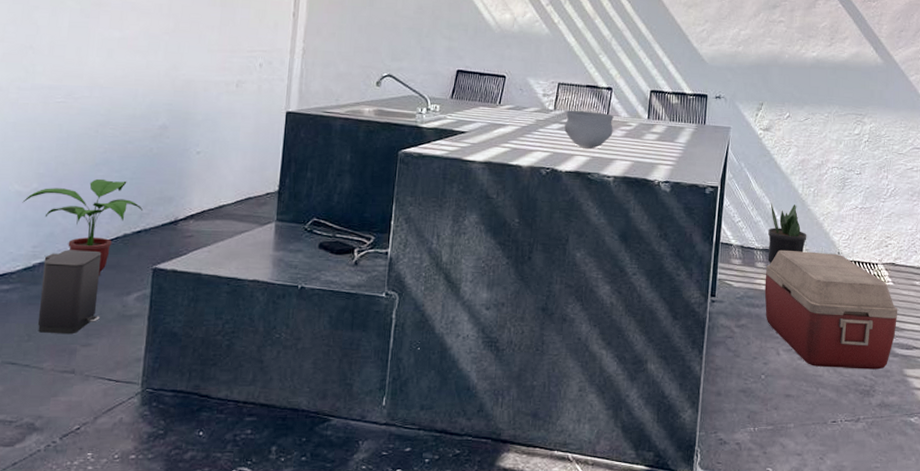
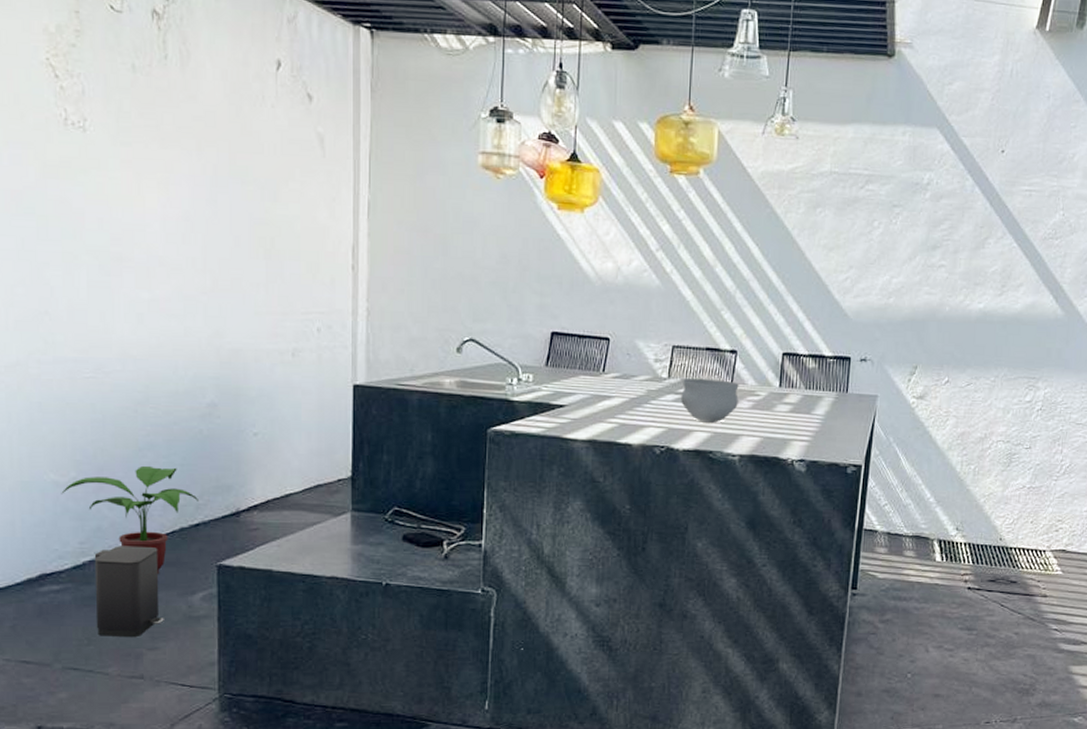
cooler: present [764,249,898,370] -> none [913,536,1067,667]
planter: present [767,202,807,263] -> none [918,483,965,551]

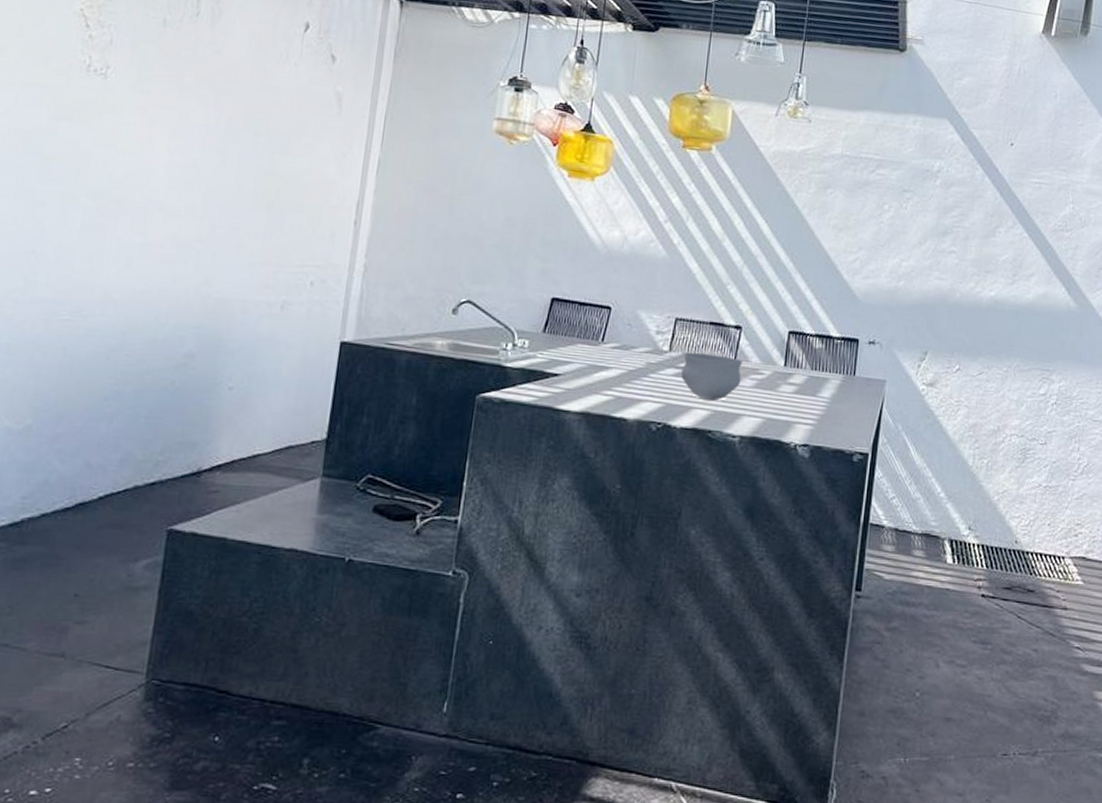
potted plant: present [61,465,200,574] -> none [12,416,160,536]
pedal bin: present [94,546,164,638] -> none [22,502,106,608]

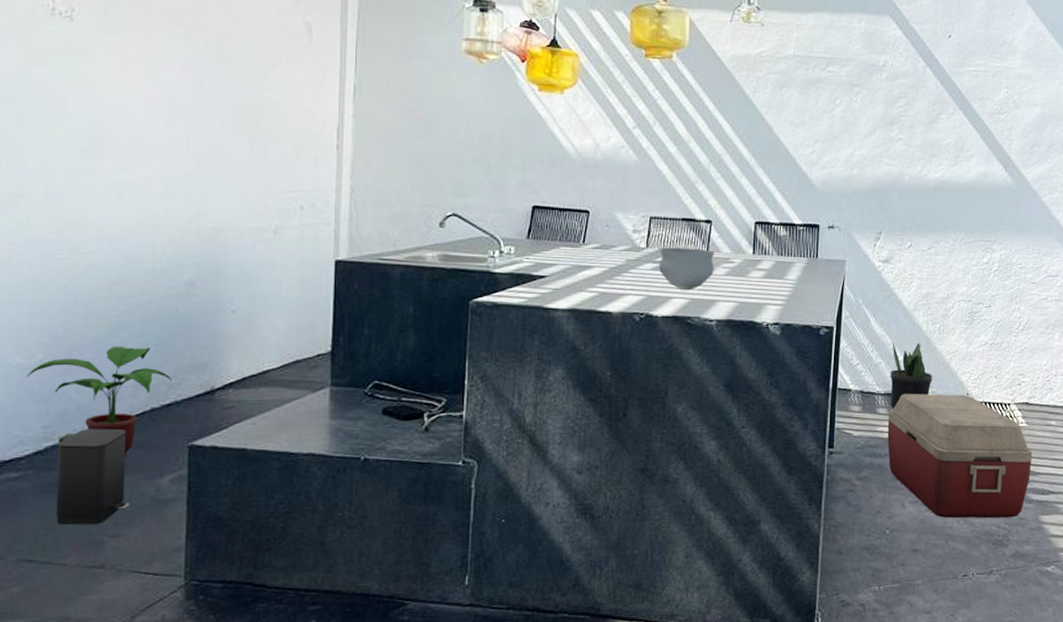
potted plant: none [12,416,160,536] -> present [26,346,173,457]
pedal bin: none [22,502,106,608] -> present [55,428,130,525]
cooler: none [922,535,1089,691] -> present [887,393,1033,519]
planter: none [927,476,977,551] -> present [890,342,933,408]

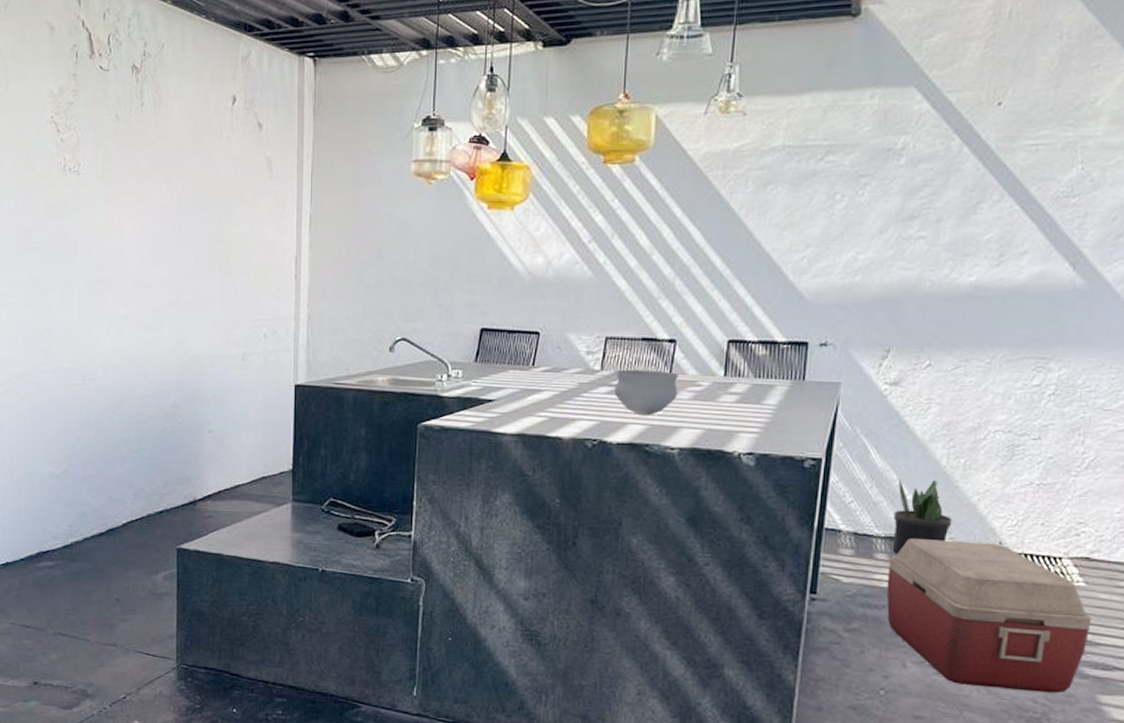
potted plant: present [26,346,173,457] -> none [55,459,163,554]
pedal bin: present [55,428,130,525] -> none [79,529,133,610]

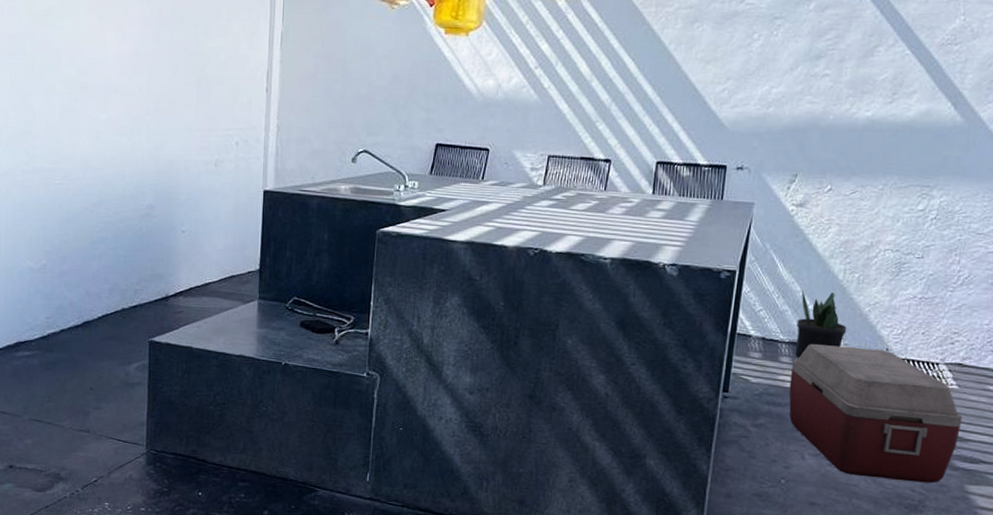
bowl: present [615,370,678,416] -> none [555,186,612,229]

